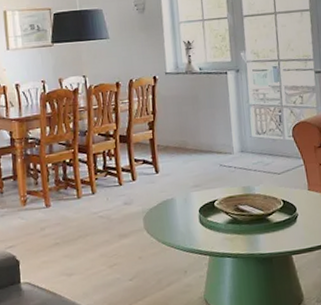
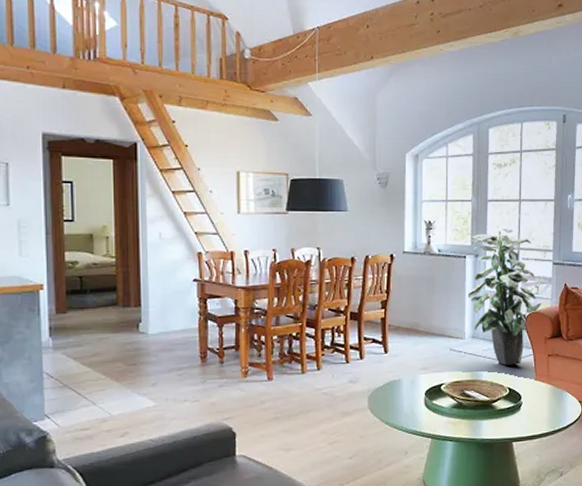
indoor plant: none [231,41,308,178] -> present [467,228,542,366]

